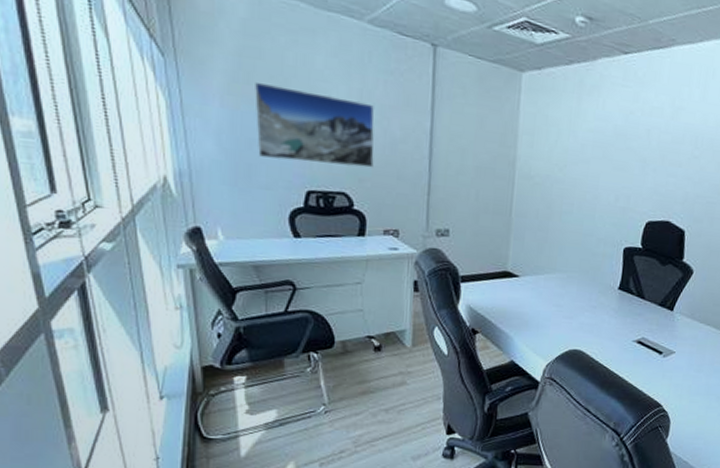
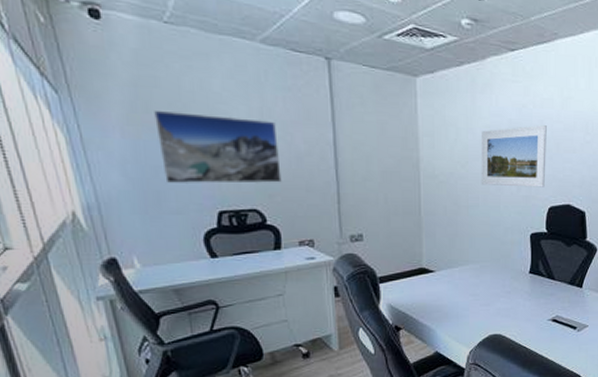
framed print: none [577,134,654,200] -> present [481,125,547,187]

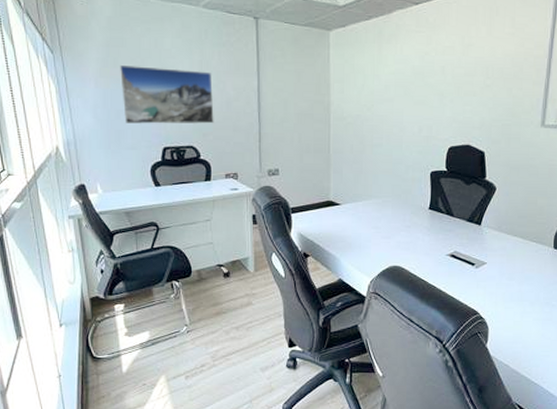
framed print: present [481,125,547,187] -> none [385,71,448,129]

